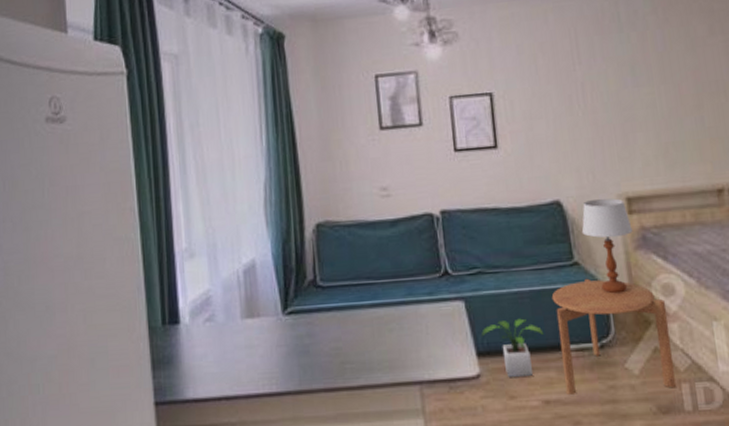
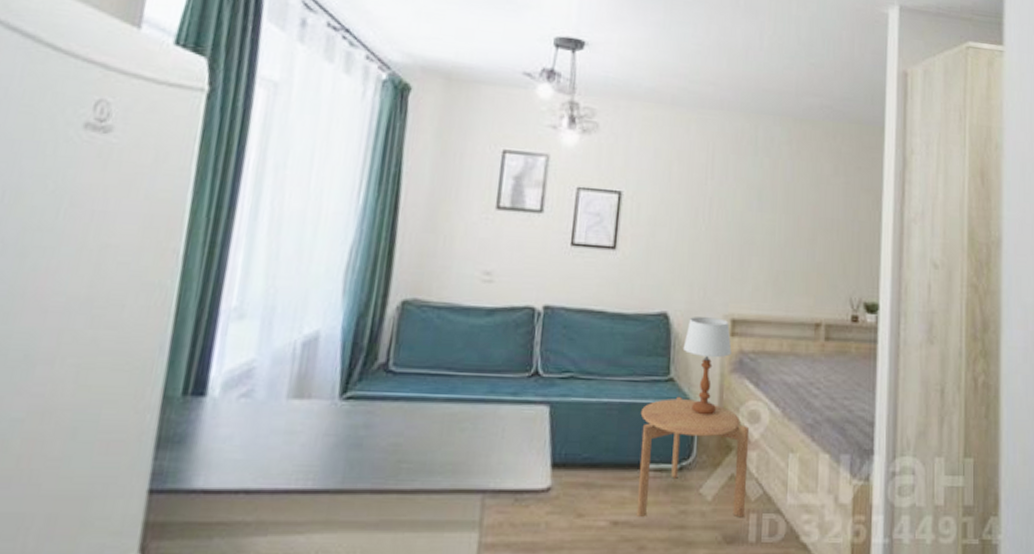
potted plant: present [481,318,544,378] -> none [561,431,626,495]

